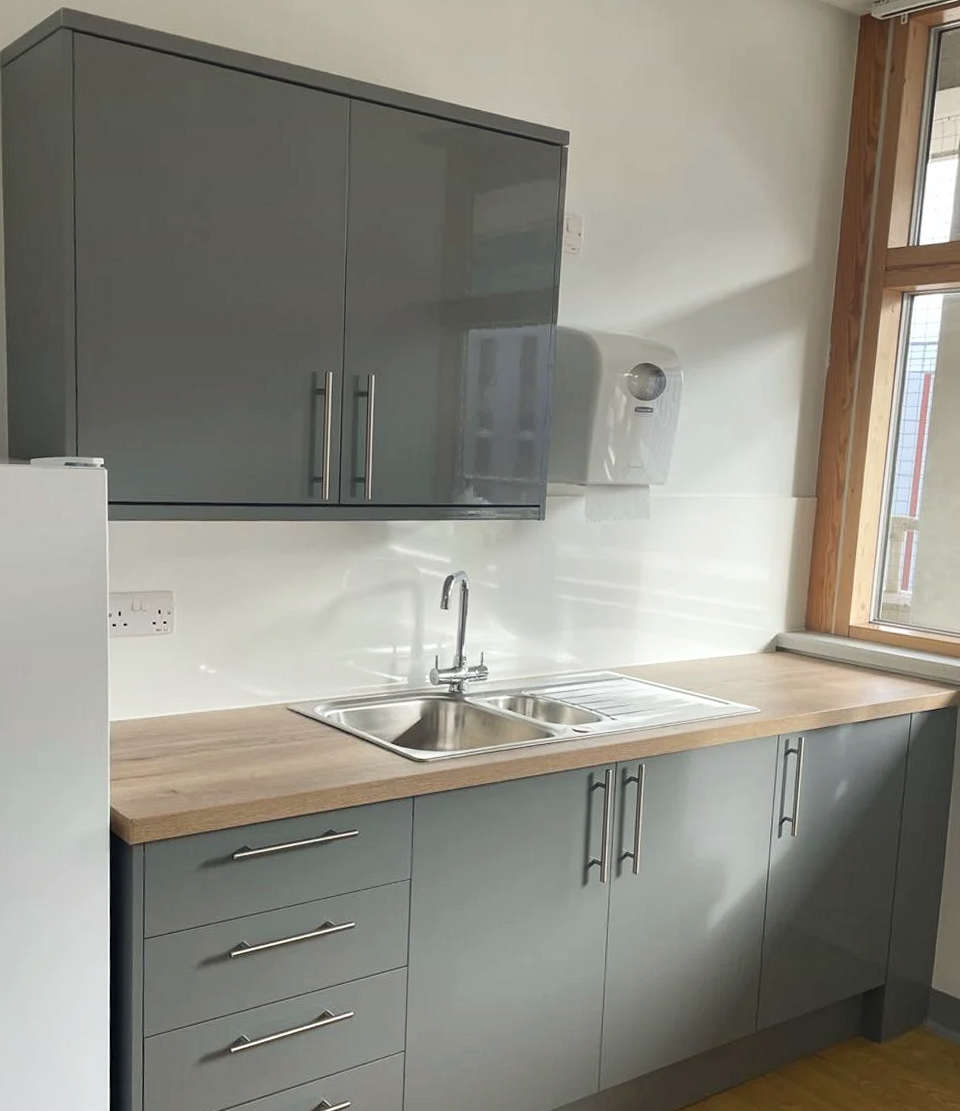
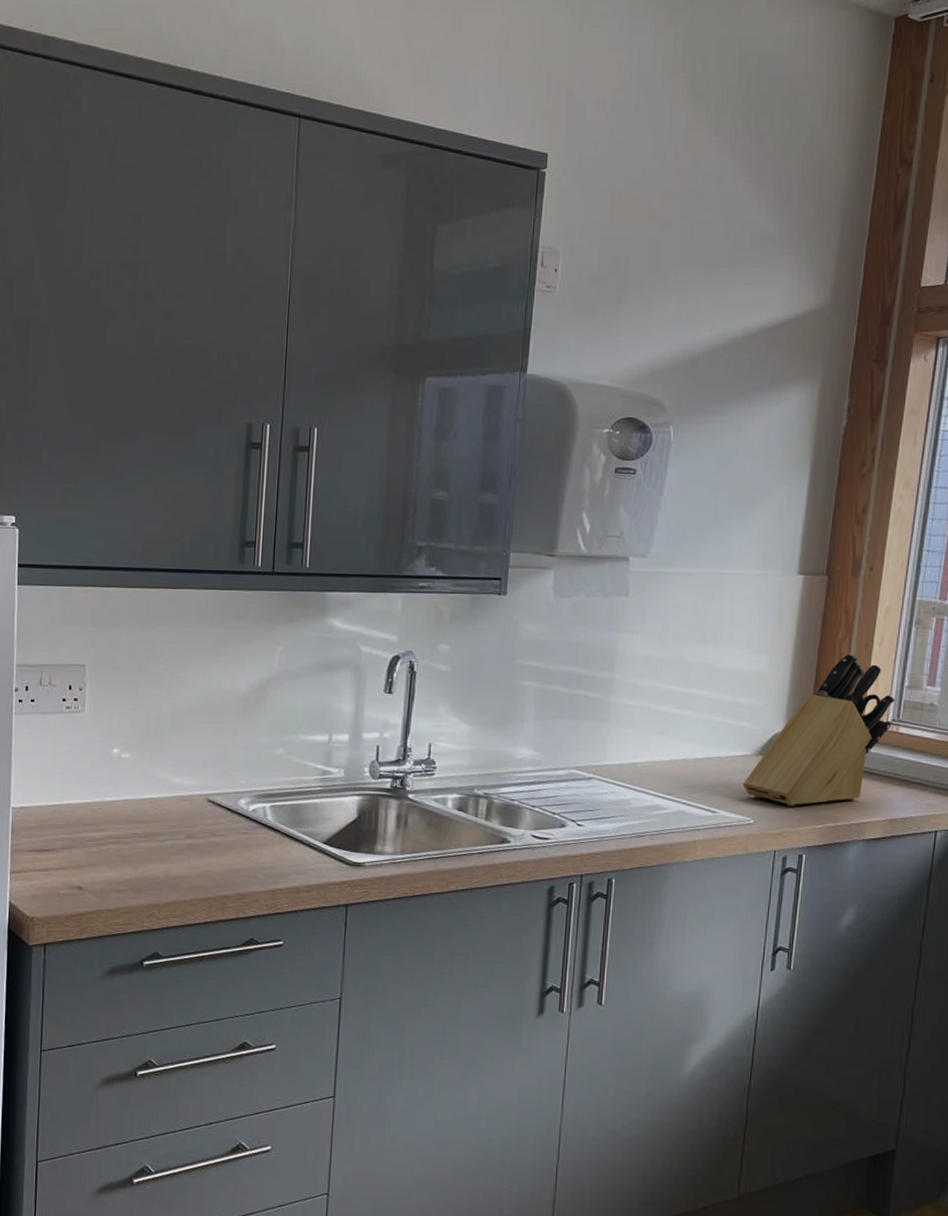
knife block: none [750,563,875,696] -> present [742,653,894,806]

